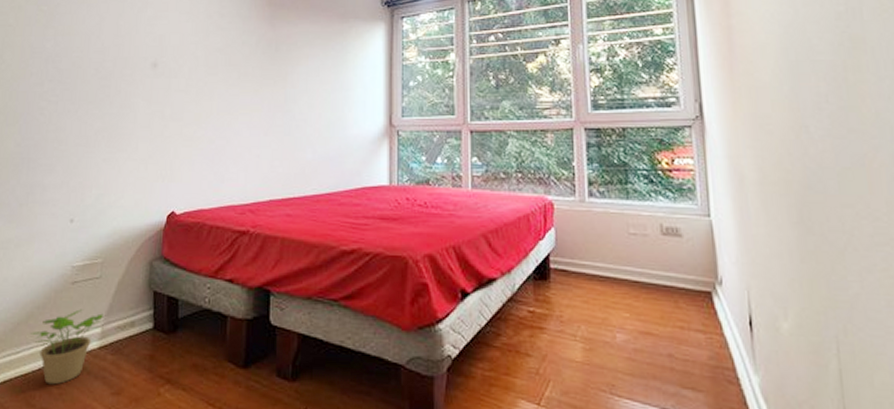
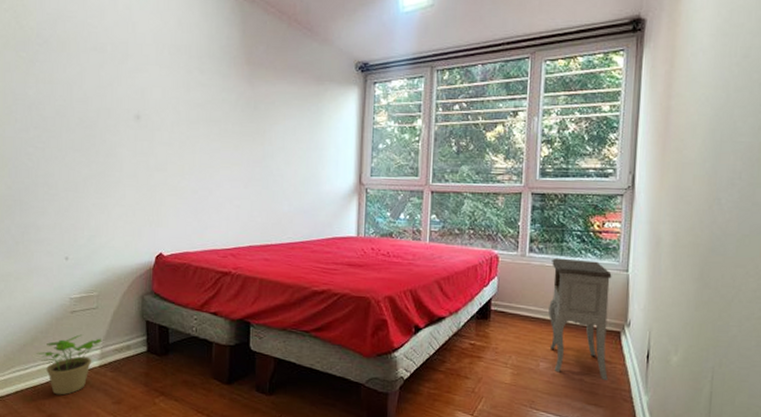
nightstand: none [617,202,704,355] -> present [548,257,612,380]

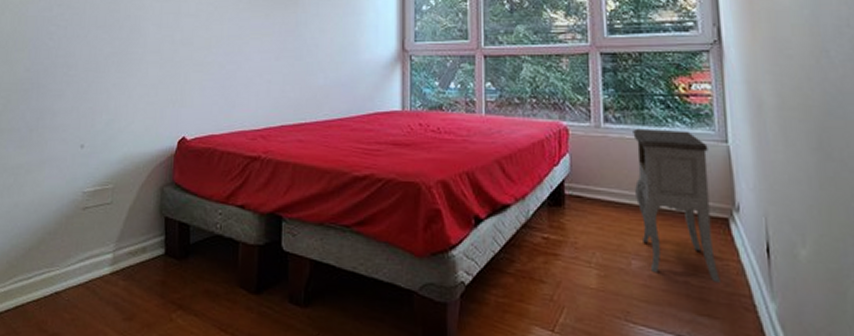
potted plant: present [37,334,101,395] -> none [42,235,115,310]

